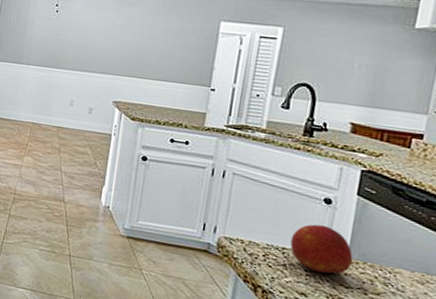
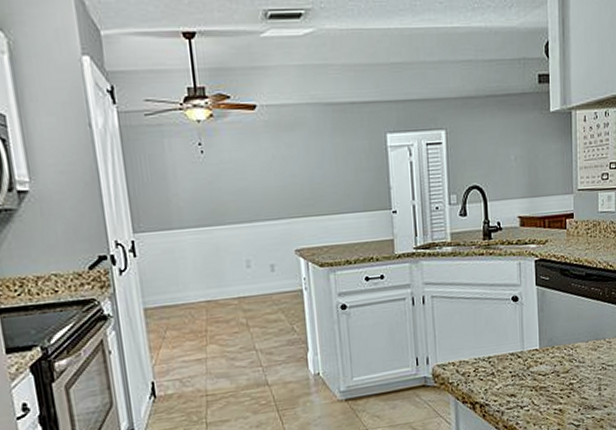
fruit: present [290,224,354,274] -> none [493,323,544,371]

